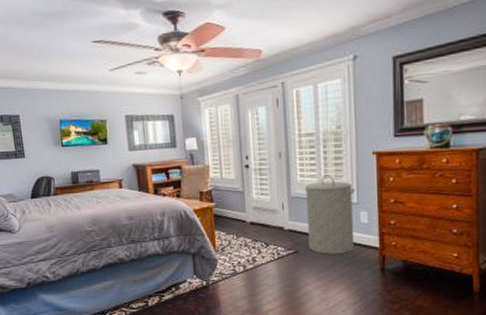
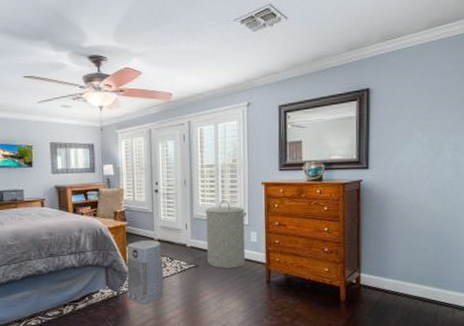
air purifier: none [215,223,259,296] -> present [127,240,164,305]

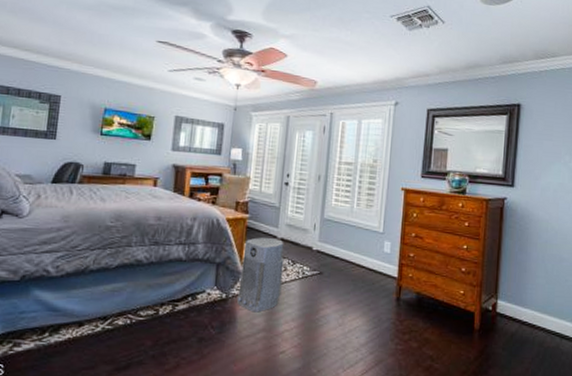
laundry hamper: present [206,200,247,269] -> none [333,203,382,280]

